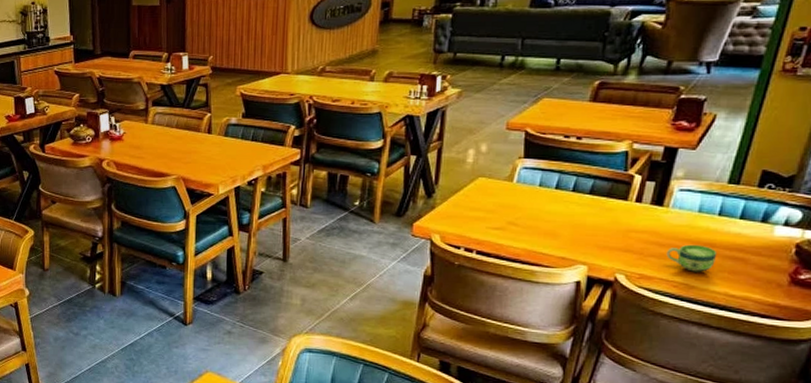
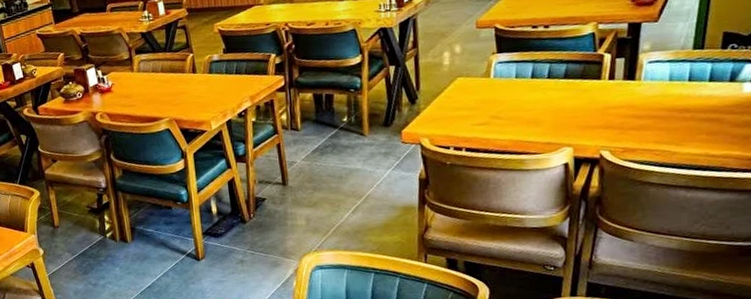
cup: present [666,244,718,272] -> none [645,111,693,139]

